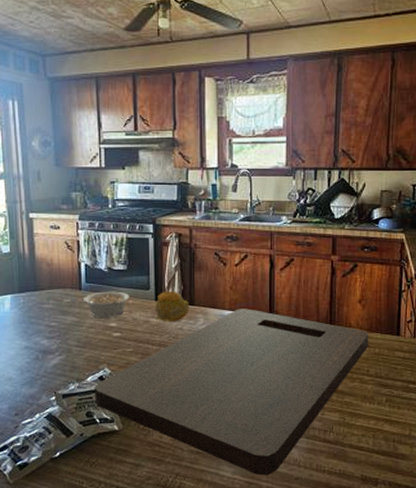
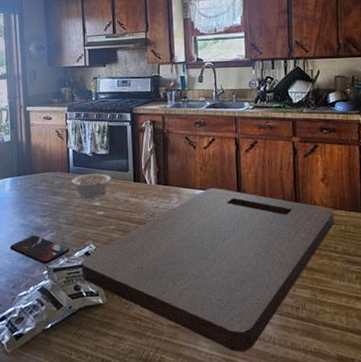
smartphone: none [11,358,81,390] -> present [9,235,69,264]
fruit: present [154,291,190,322] -> none [133,172,165,201]

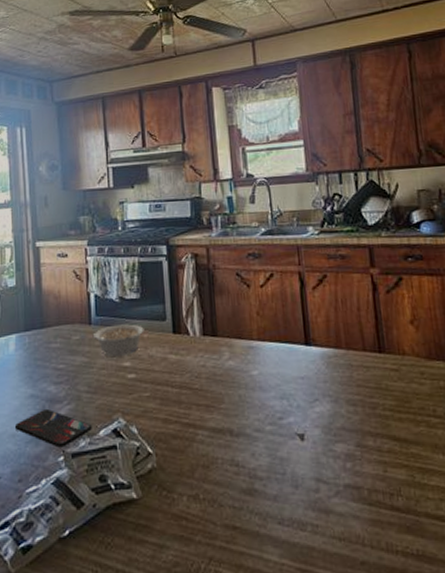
cutting board: present [81,188,335,352] -> none [107,337,431,559]

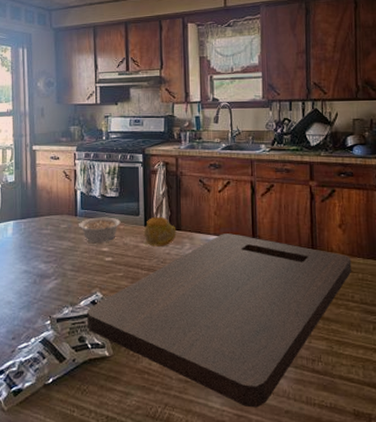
smartphone: present [14,408,92,448] -> none [10,282,74,314]
cutting board: none [107,337,431,559] -> present [86,233,352,408]
fruit: none [172,320,212,358] -> present [143,216,177,247]

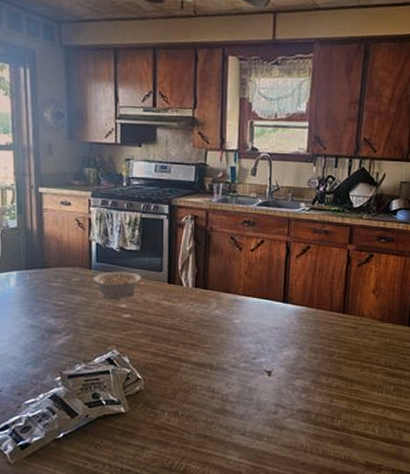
cutting board: present [86,233,352,408] -> none [101,294,381,460]
fruit: present [143,216,177,247] -> none [166,273,203,305]

